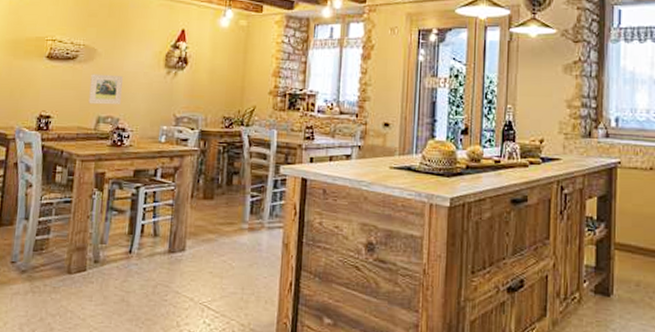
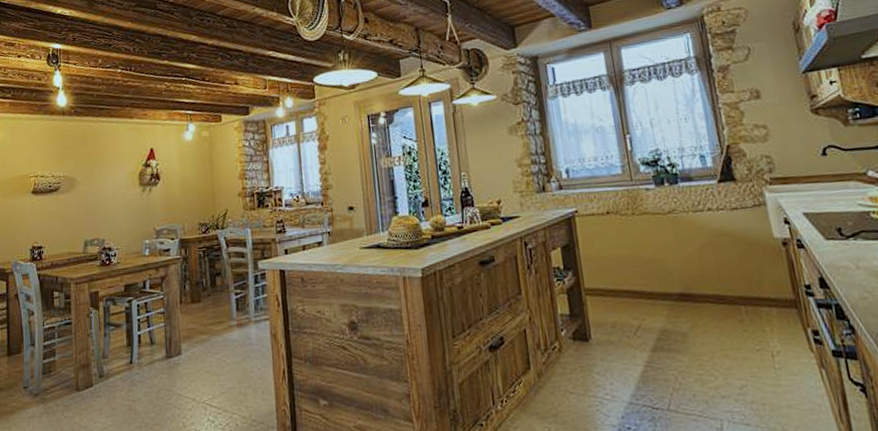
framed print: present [88,74,123,105] -> none [74,199,104,230]

